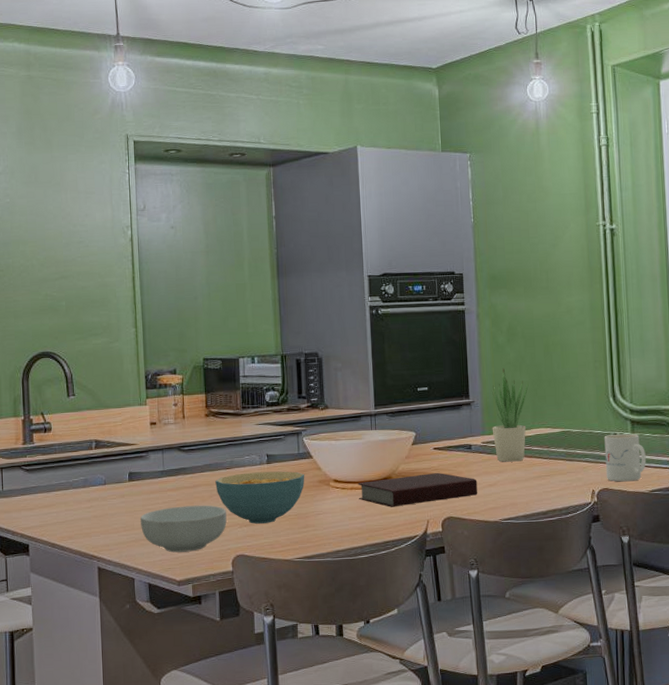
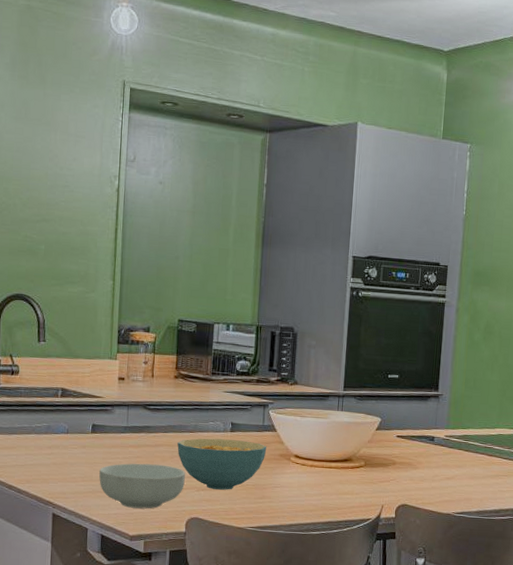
book: present [358,473,478,507] -> none [317,460,436,489]
potted plant: present [492,368,529,462] -> none [456,365,499,459]

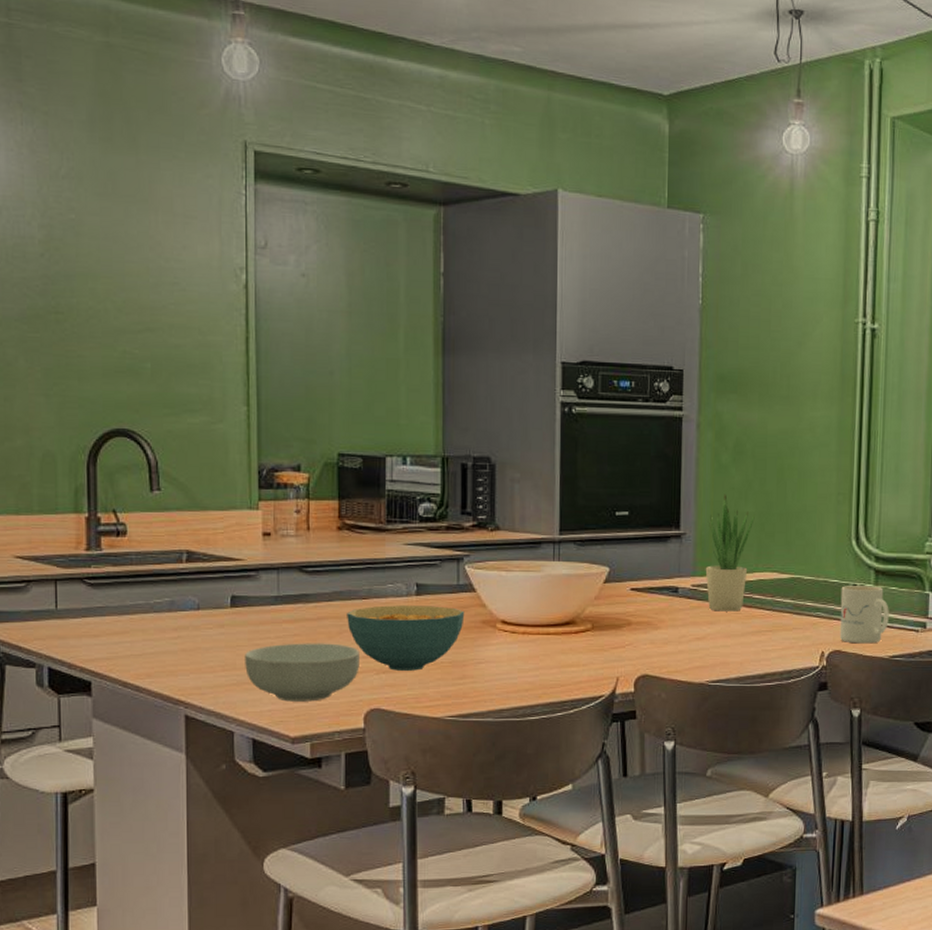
potted plant: none [456,365,499,459] -> present [705,494,755,612]

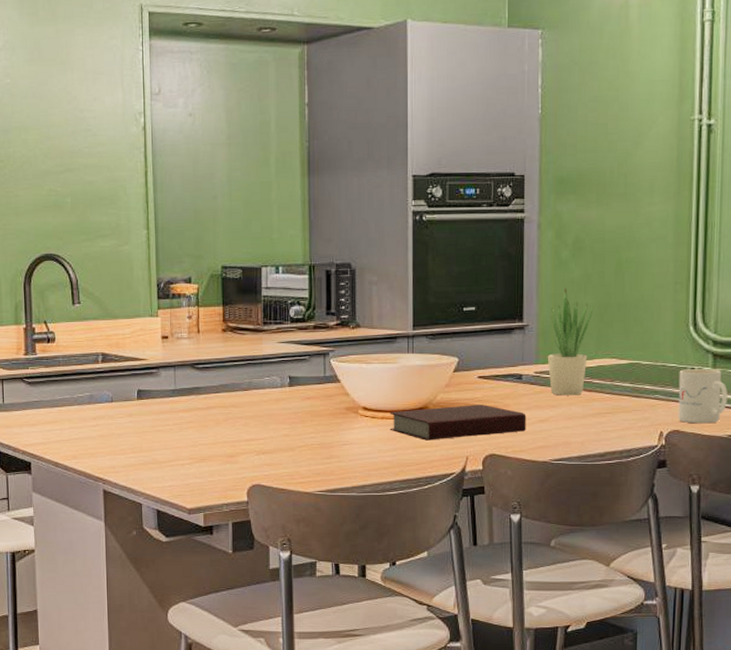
cereal bowl: present [245,643,360,702] -> none [149,429,243,479]
cereal bowl: present [347,605,465,671] -> none [231,395,331,452]
book: none [531,620,682,659] -> present [389,405,526,441]

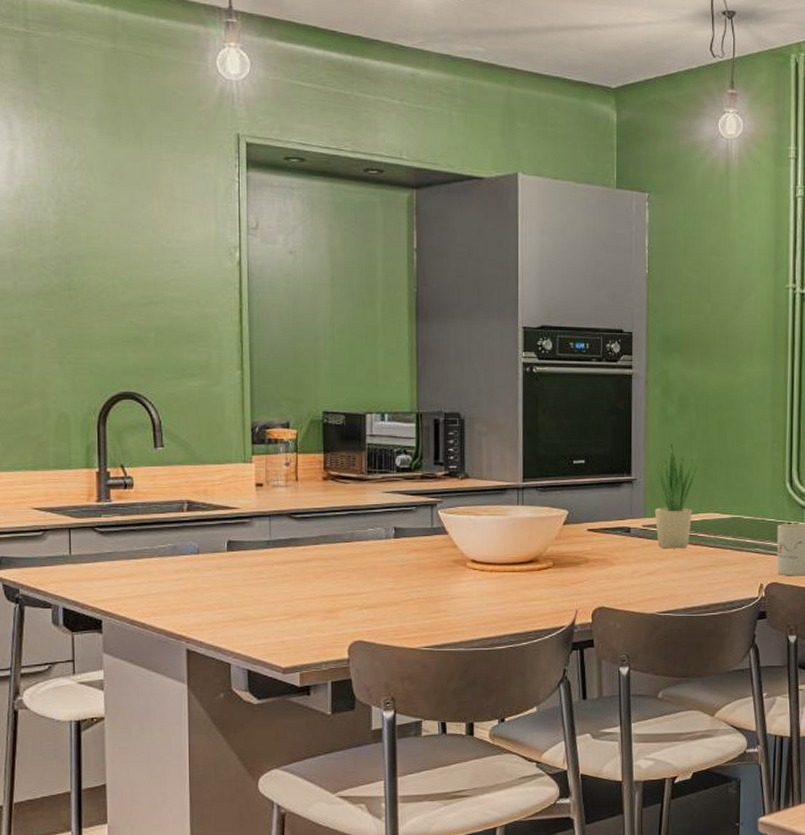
book: present [389,405,526,441] -> none [499,557,635,594]

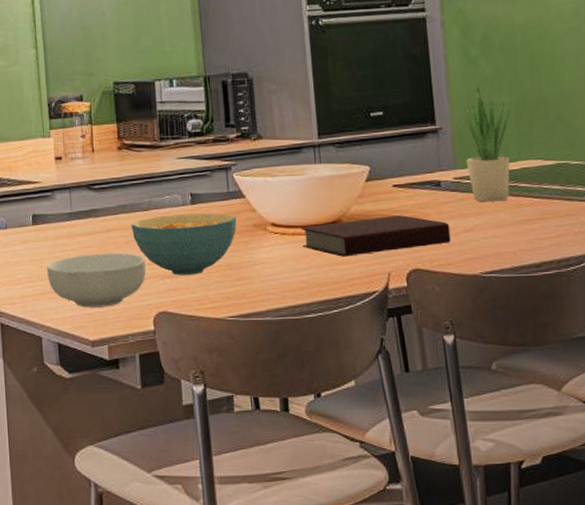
cereal bowl: none [240,582,344,636] -> present [47,252,146,308]
cereal bowl: none [332,547,438,606] -> present [131,213,237,275]
book: none [499,557,635,594] -> present [300,215,451,257]

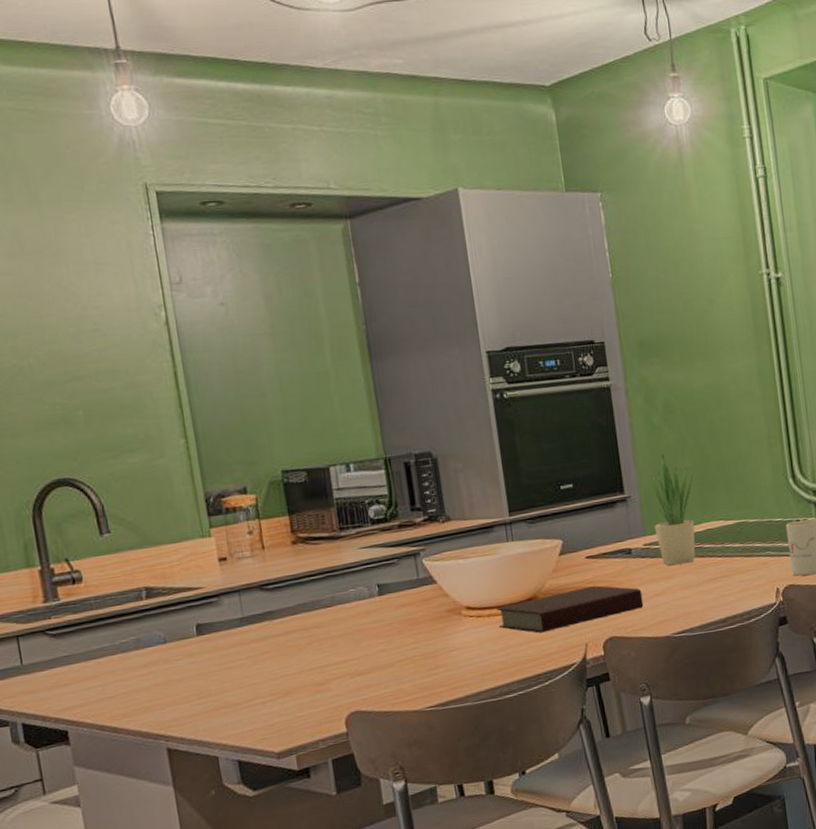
cereal bowl: present [47,252,146,308] -> none [218,654,334,719]
cereal bowl: present [131,213,237,275] -> none [313,601,429,672]

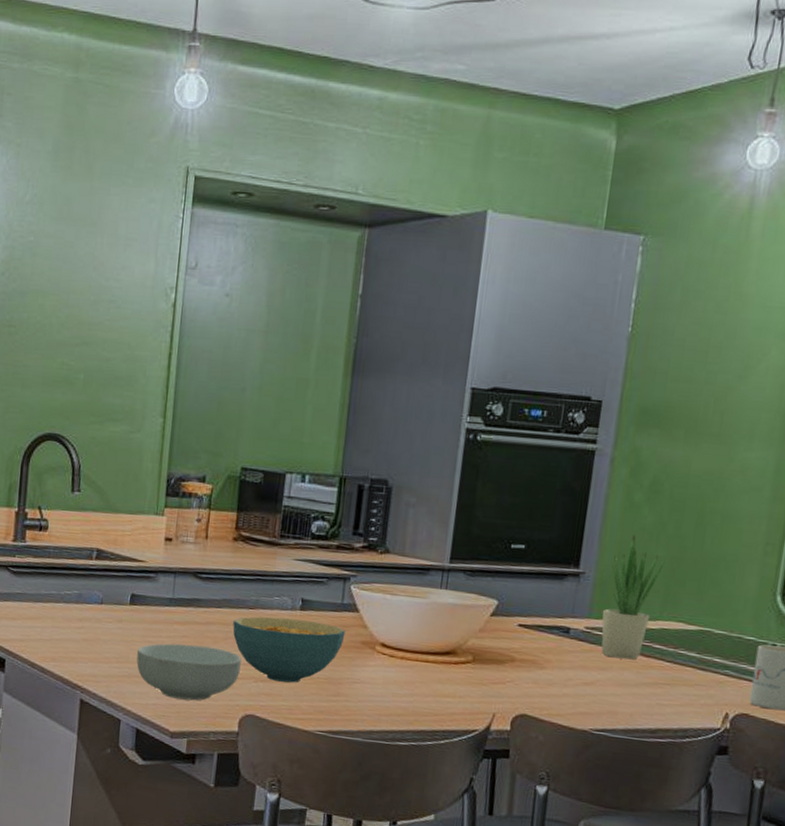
cereal bowl: none [218,654,334,719] -> present [136,643,242,701]
cereal bowl: none [313,601,429,672] -> present [233,616,346,683]
book: present [496,585,644,633] -> none [408,652,569,694]

